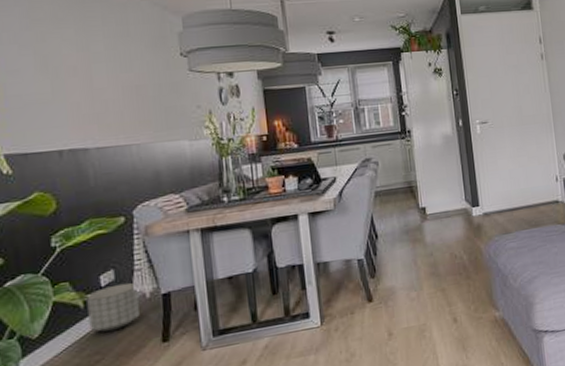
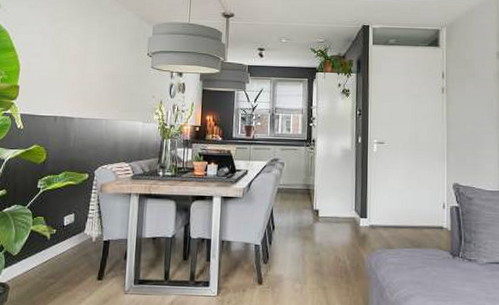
planter: present [87,282,140,332] -> none [51,226,87,263]

